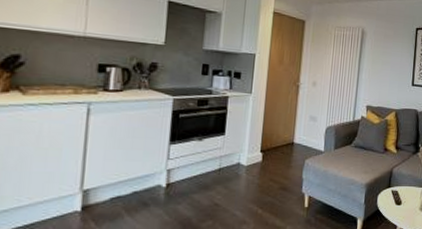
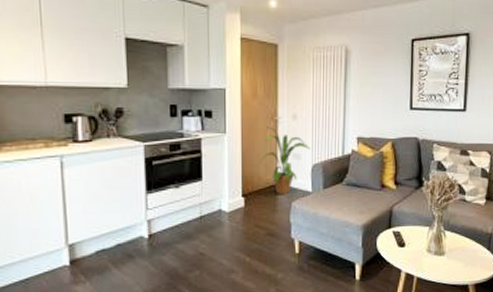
house plant: none [279,90,326,153] -> present [259,126,310,195]

